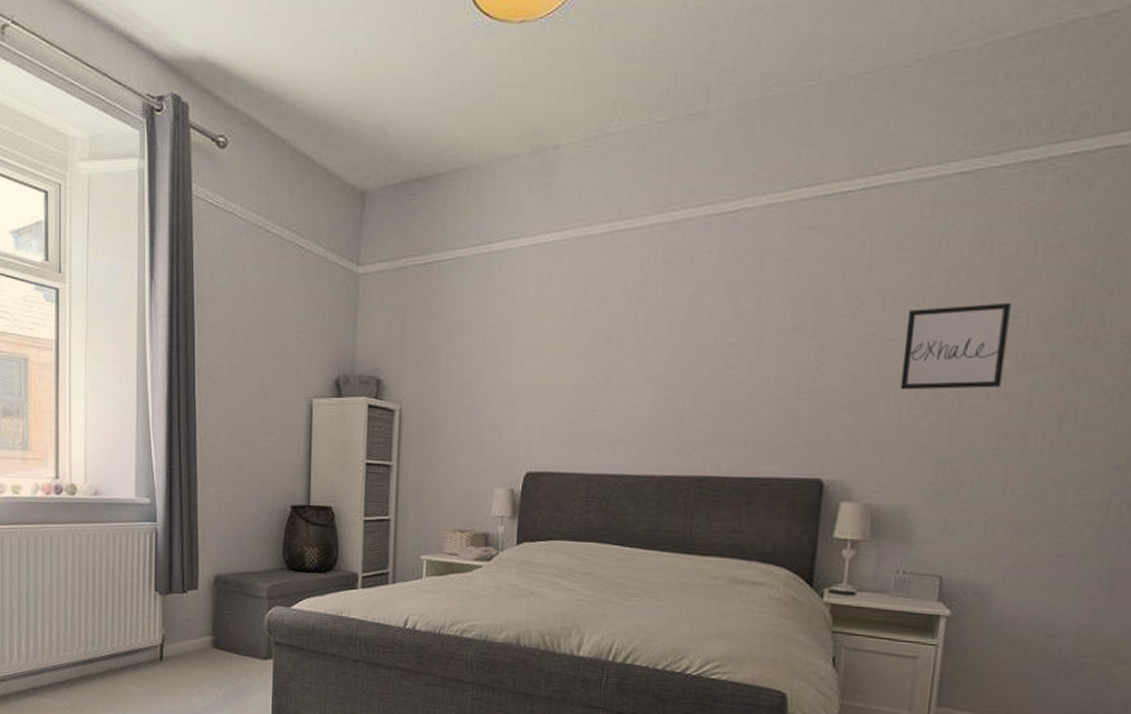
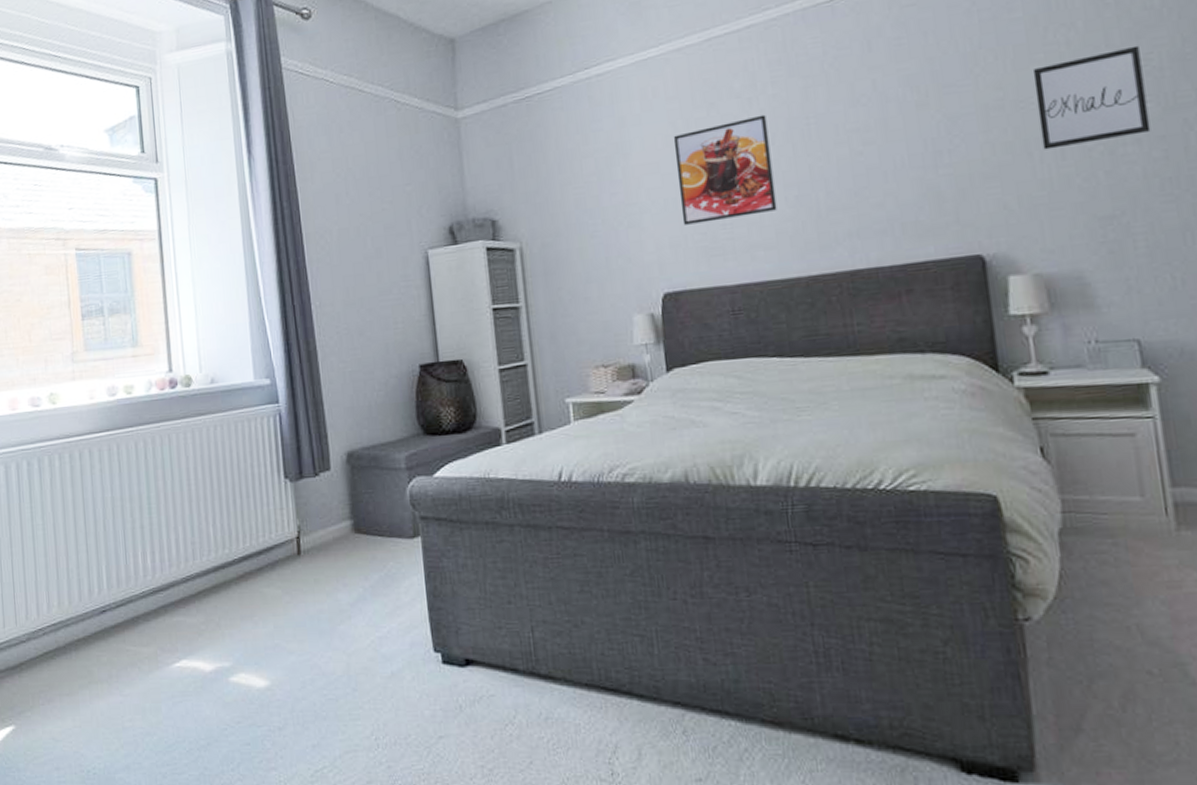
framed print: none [555,315,652,412] -> present [673,114,777,225]

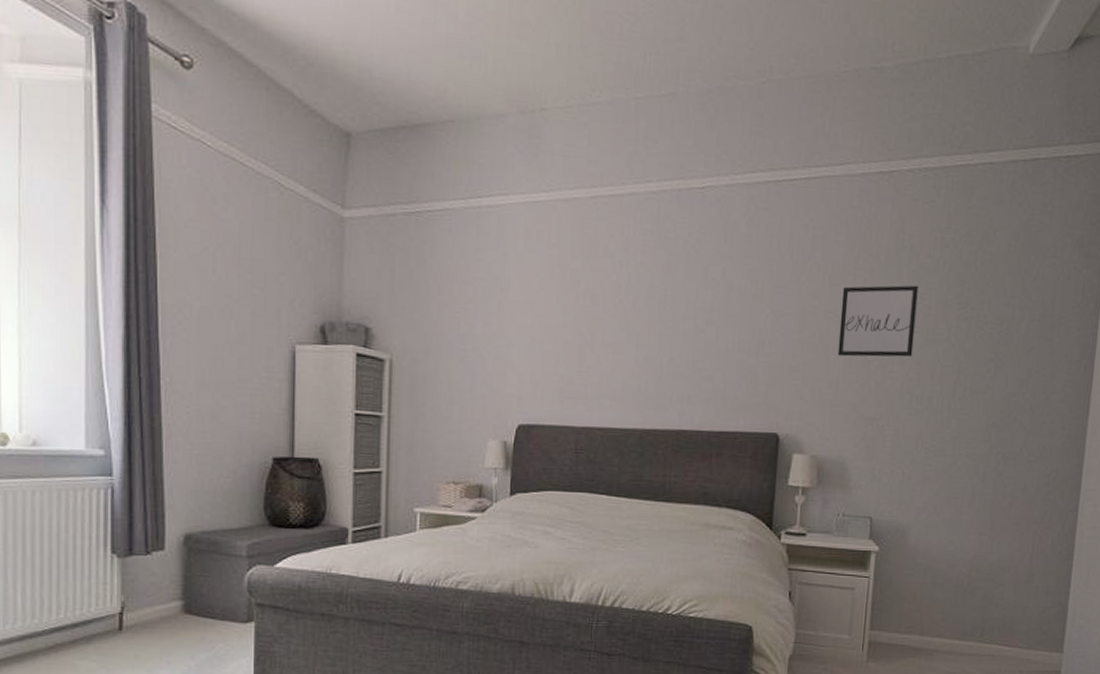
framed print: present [673,114,777,225] -> none [545,278,632,368]

